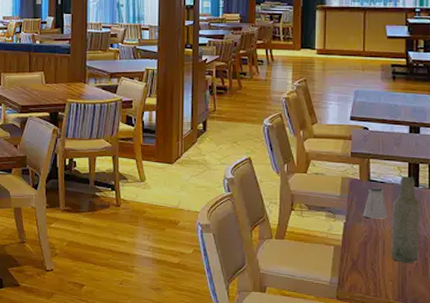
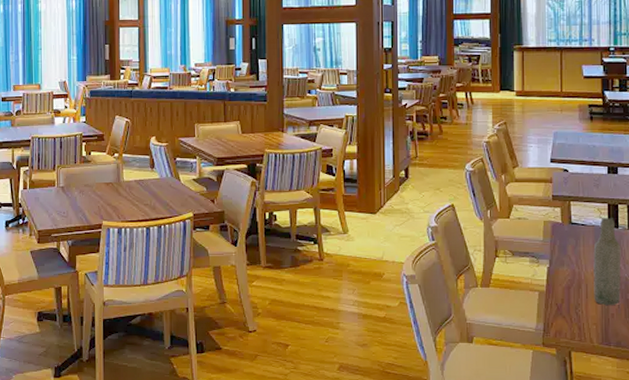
saltshaker: present [363,187,388,219] -> none [565,230,590,262]

